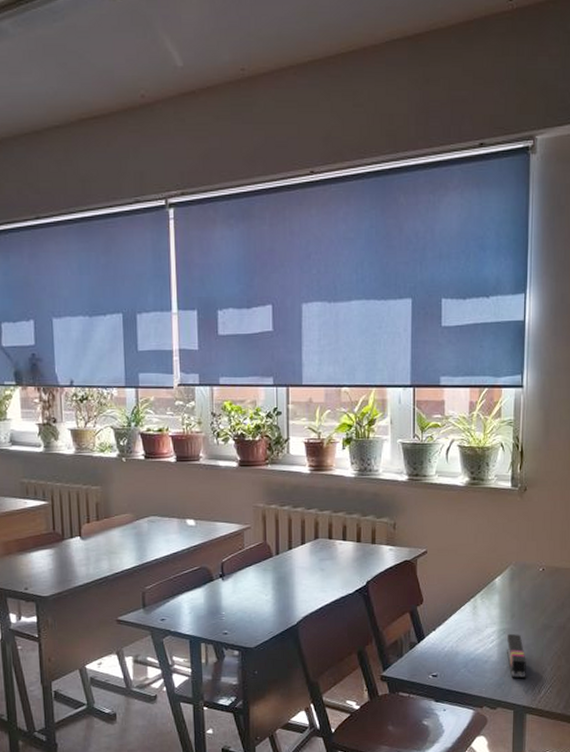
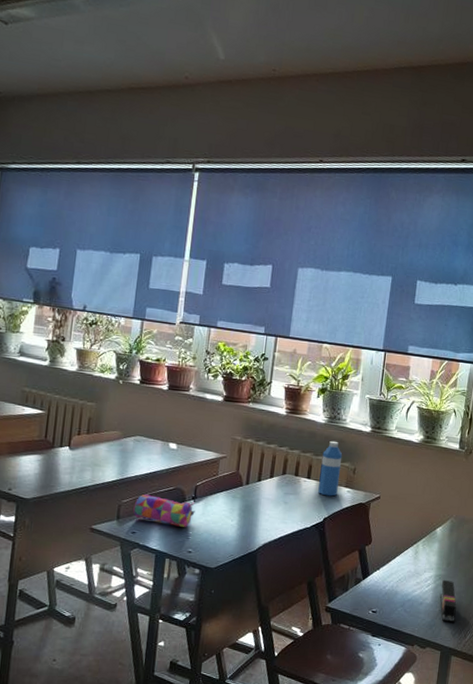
pencil case: none [158,577,225,608] -> present [133,494,195,527]
water bottle: none [356,496,379,557] -> present [318,441,343,497]

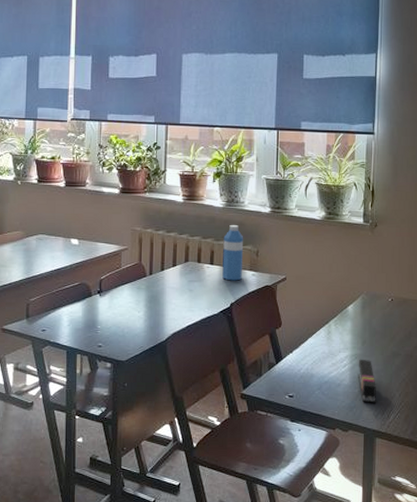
pencil case: present [133,494,195,527] -> none [41,291,102,322]

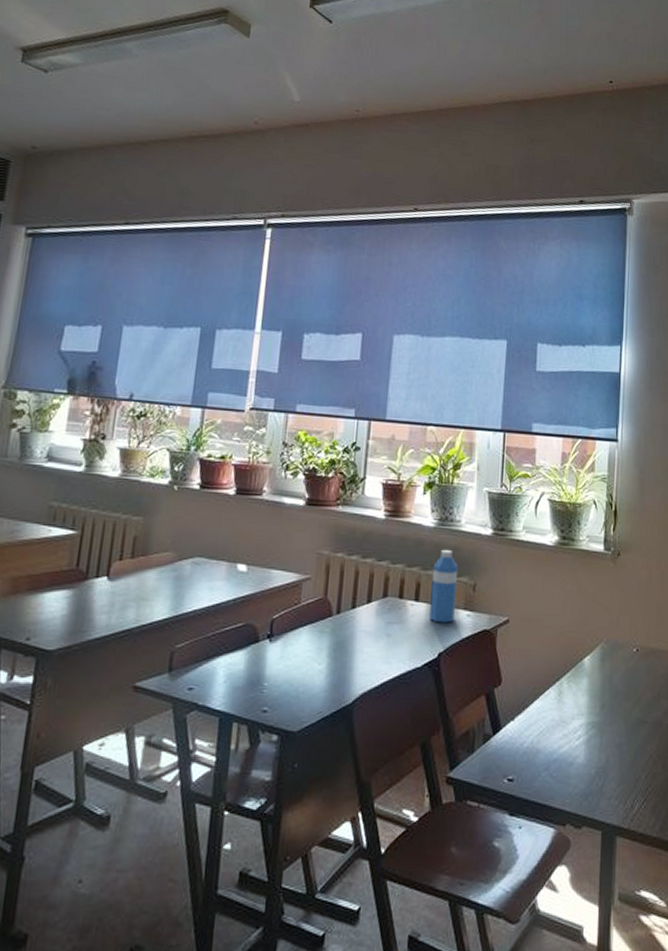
stapler: present [357,359,377,403] -> none [594,728,618,789]

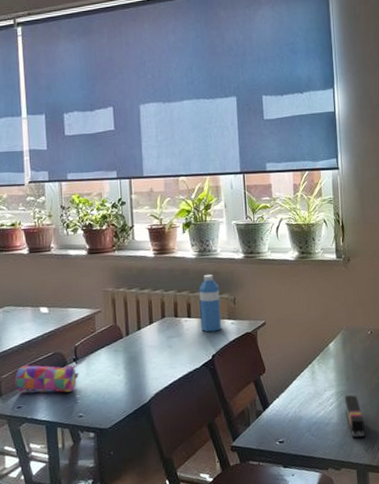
pencil case: none [190,634,272,677] -> present [14,364,79,393]
stapler: none [594,728,618,789] -> present [345,395,366,438]

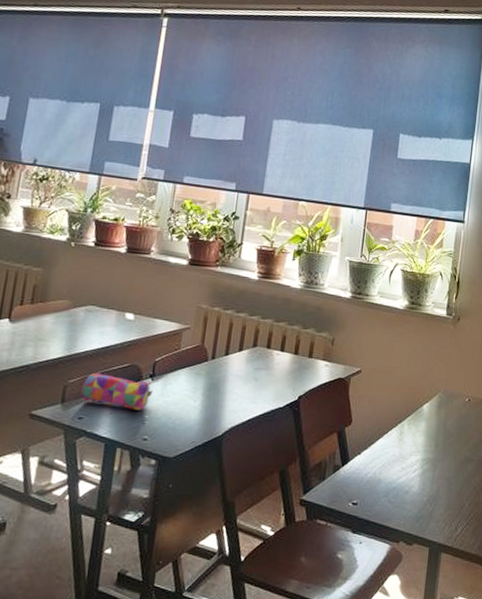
water bottle: present [199,275,221,332] -> none [292,309,320,371]
stapler: present [345,395,366,438] -> none [427,463,446,514]

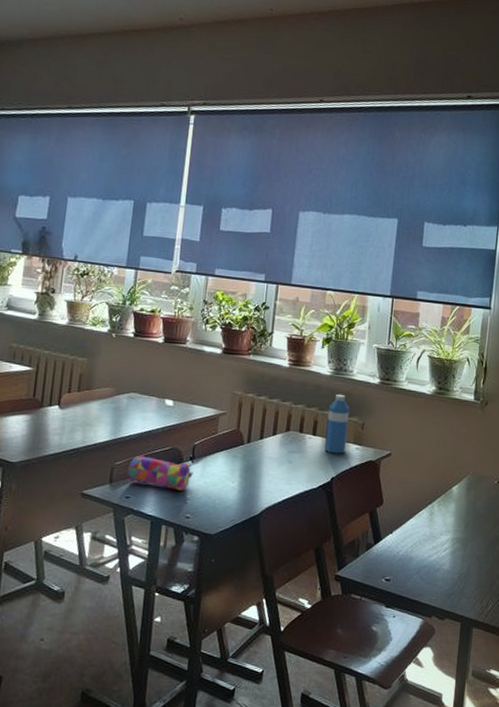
water bottle: none [292,309,320,371] -> present [324,395,350,454]

